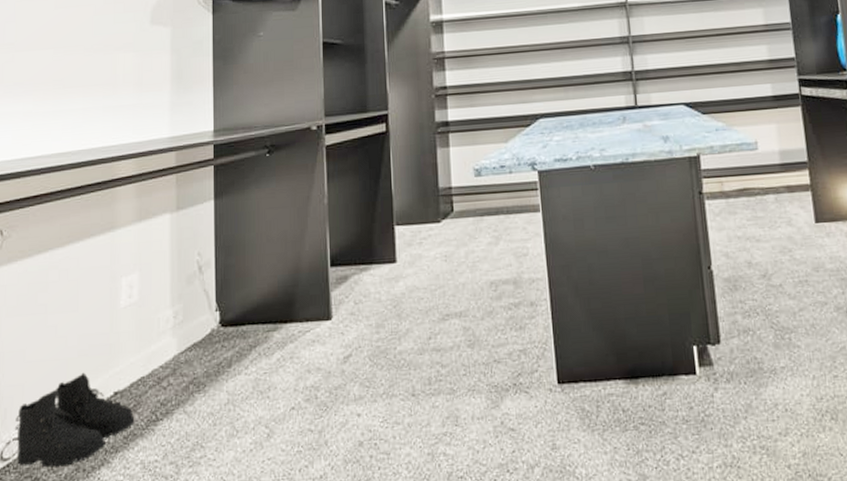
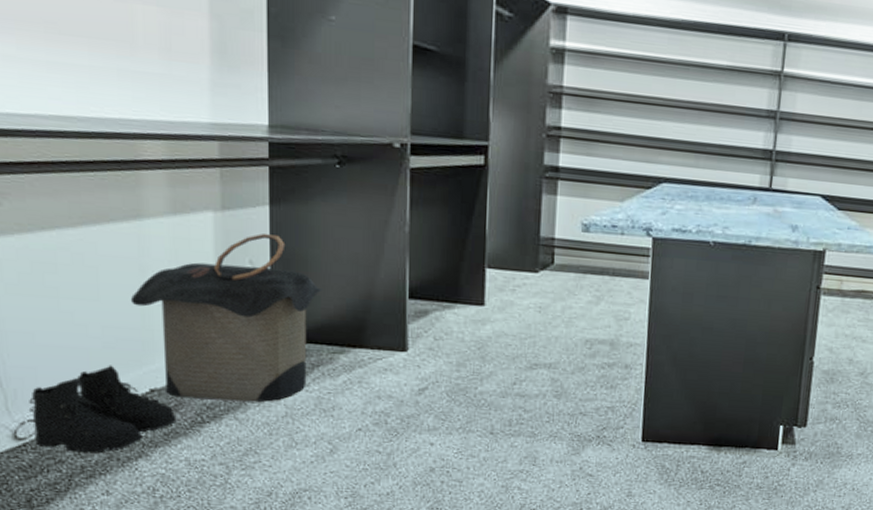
laundry hamper: none [102,225,259,397] -> present [130,233,324,402]

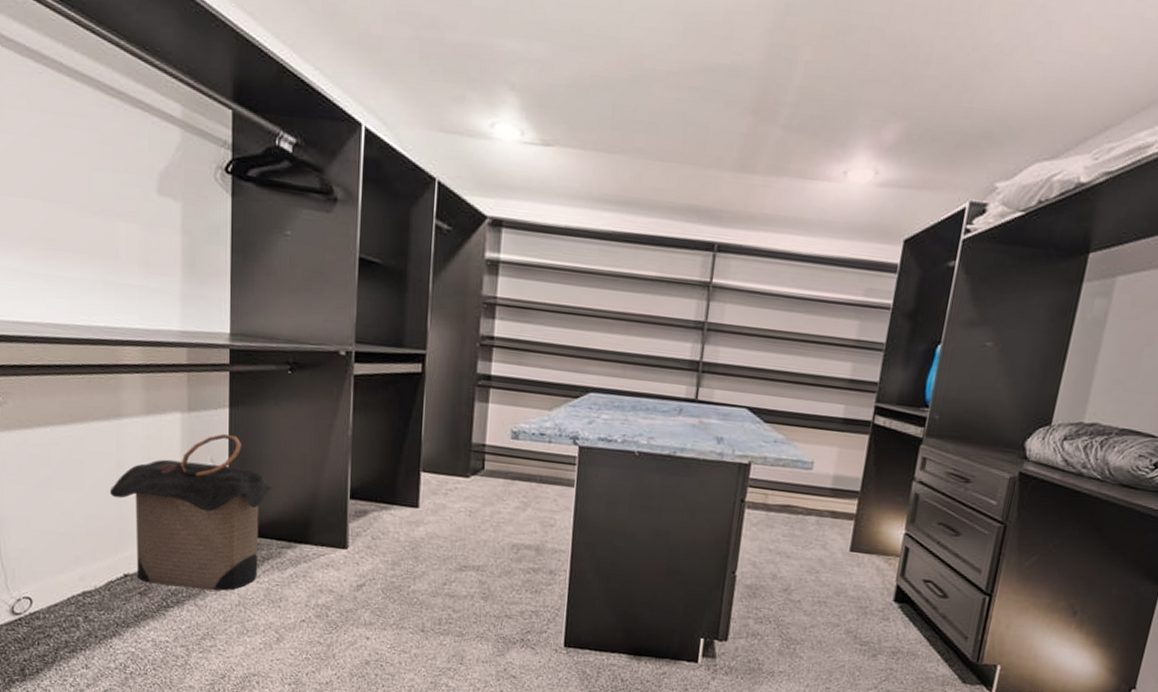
boots: present [28,365,177,454] -> none [23,550,146,631]

